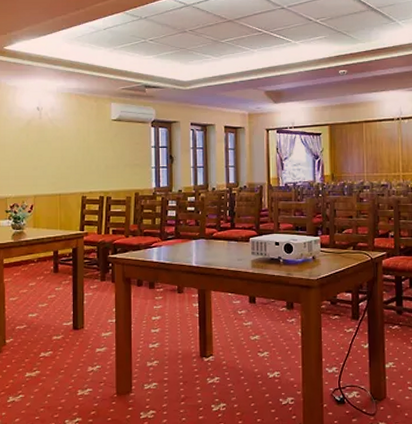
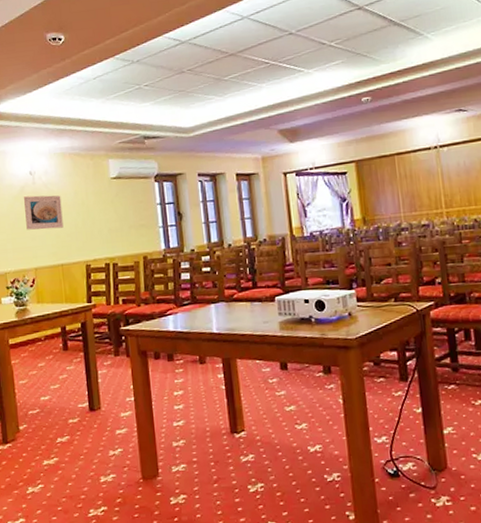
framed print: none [30,129,64,161] -> present [24,195,64,230]

